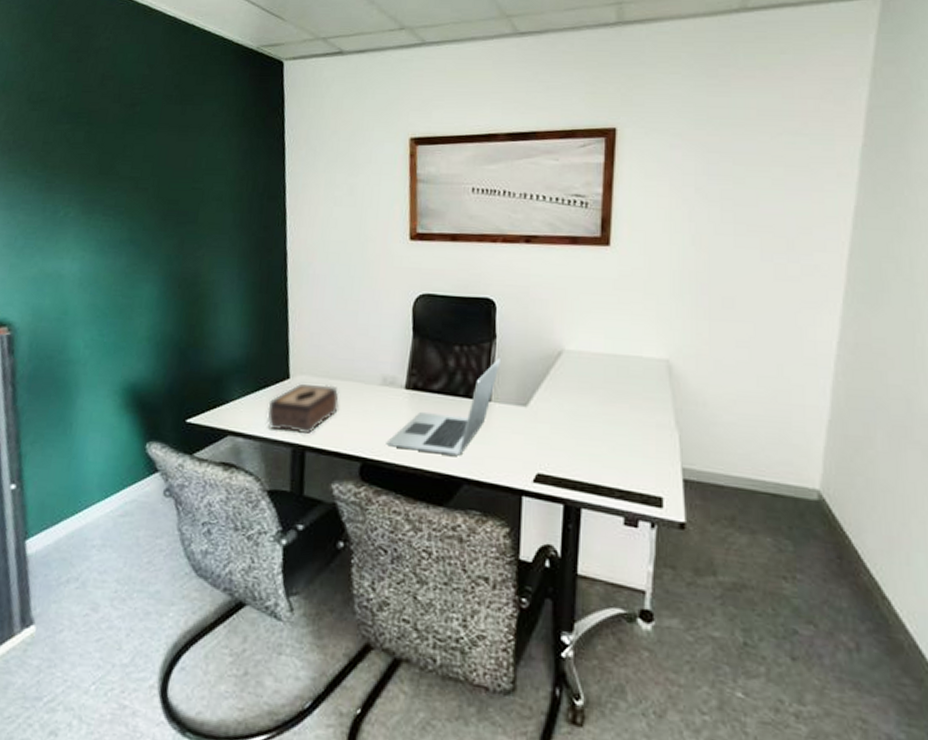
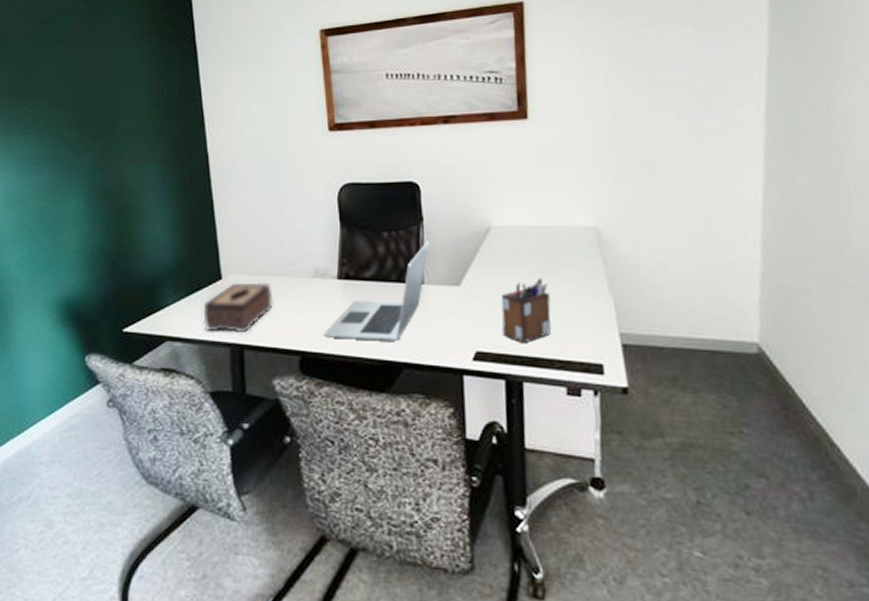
desk organizer: none [565,405,616,470] -> present [501,277,551,344]

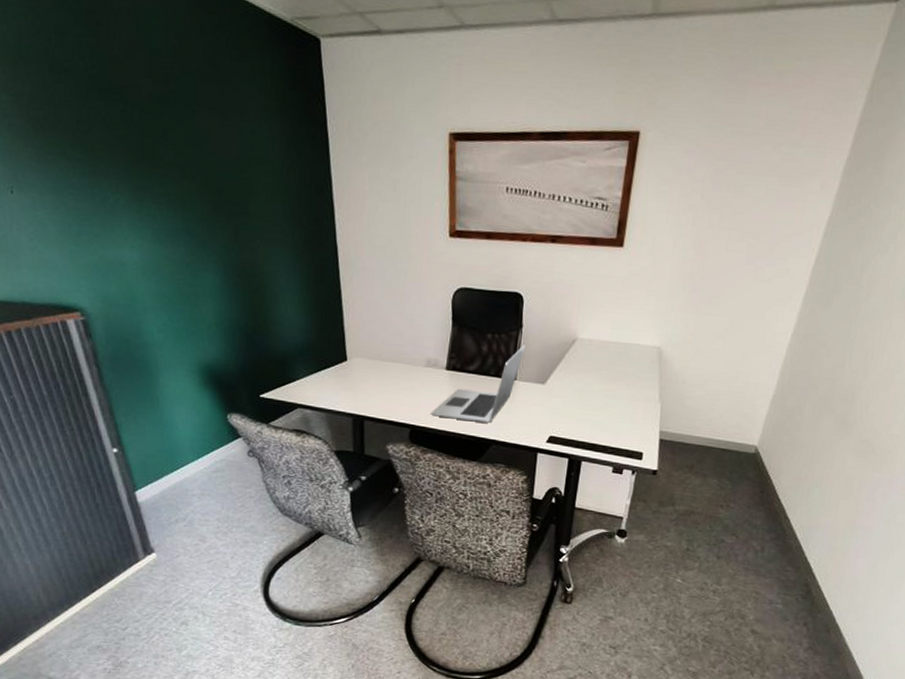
tissue box: present [203,282,273,333] -> none [330,364,391,407]
desk organizer: present [501,277,551,344] -> none [572,383,614,433]

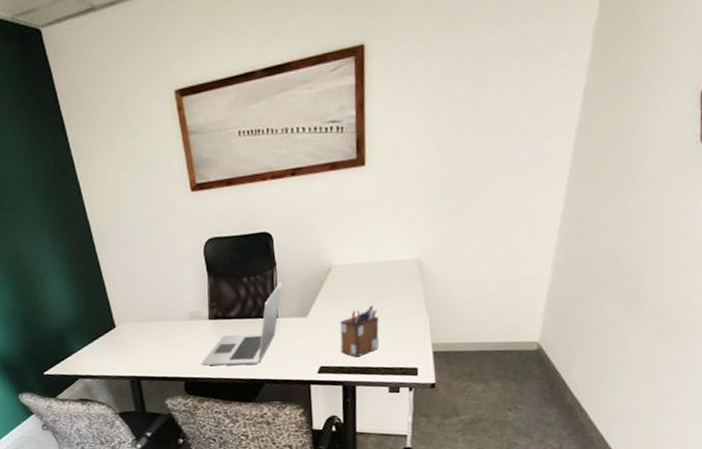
desk organizer: none [572,383,614,433] -> present [340,304,379,358]

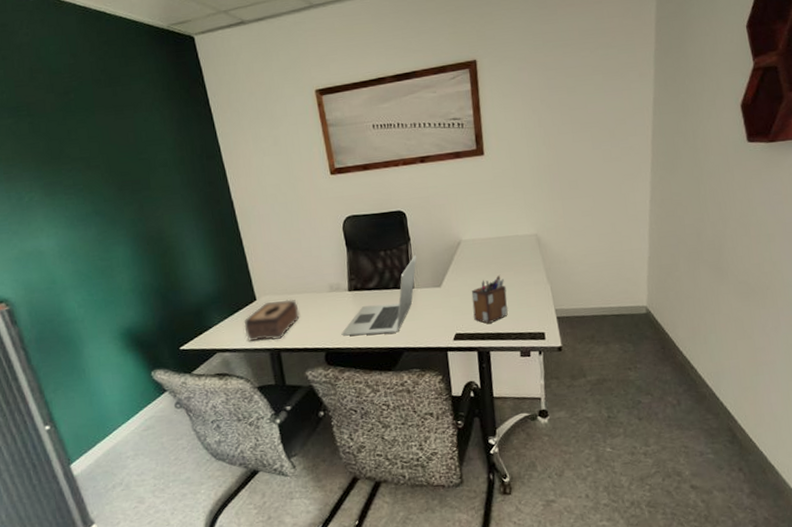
tissue box: none [104,327,159,369] -> present [244,299,300,341]

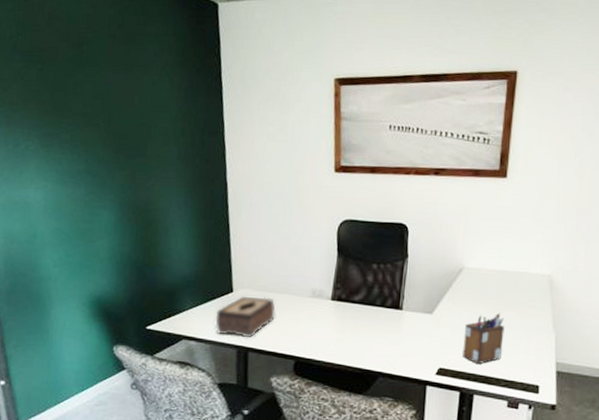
laptop: present [341,254,417,336] -> none [315,273,411,354]

